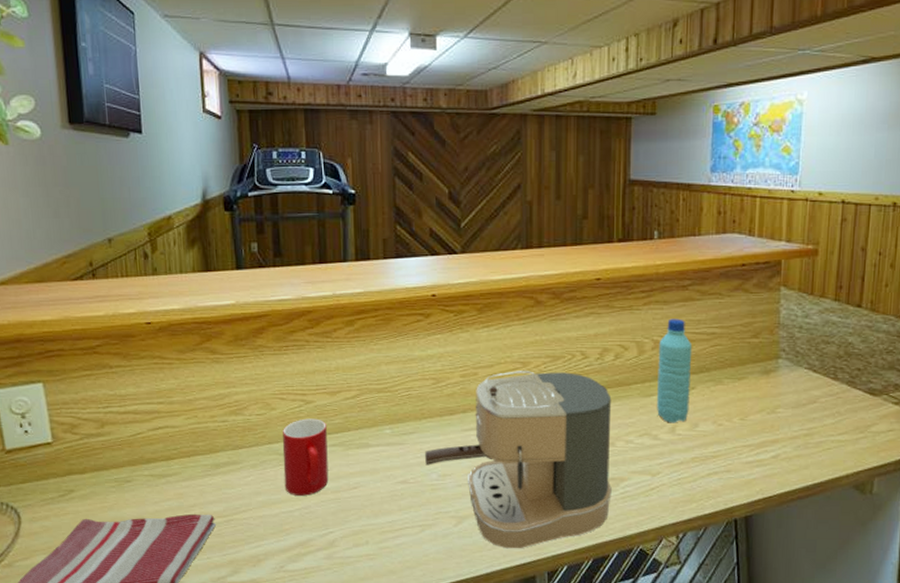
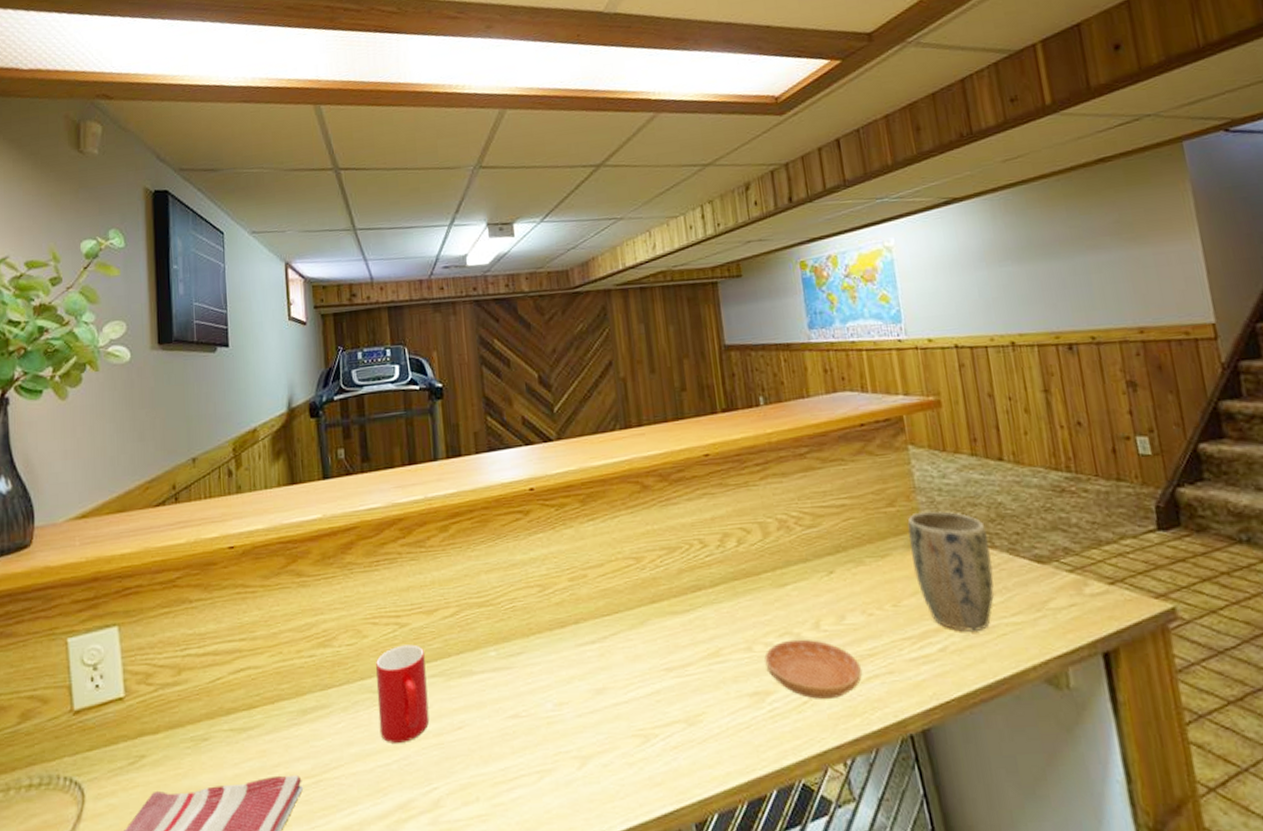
coffee maker: present [425,371,612,549] -> none [536,565,758,796]
saucer: none [624,439,704,487] -> present [764,639,862,699]
water bottle: present [657,319,693,423] -> none [784,492,832,617]
plant pot: none [764,344,833,444] -> present [907,511,995,632]

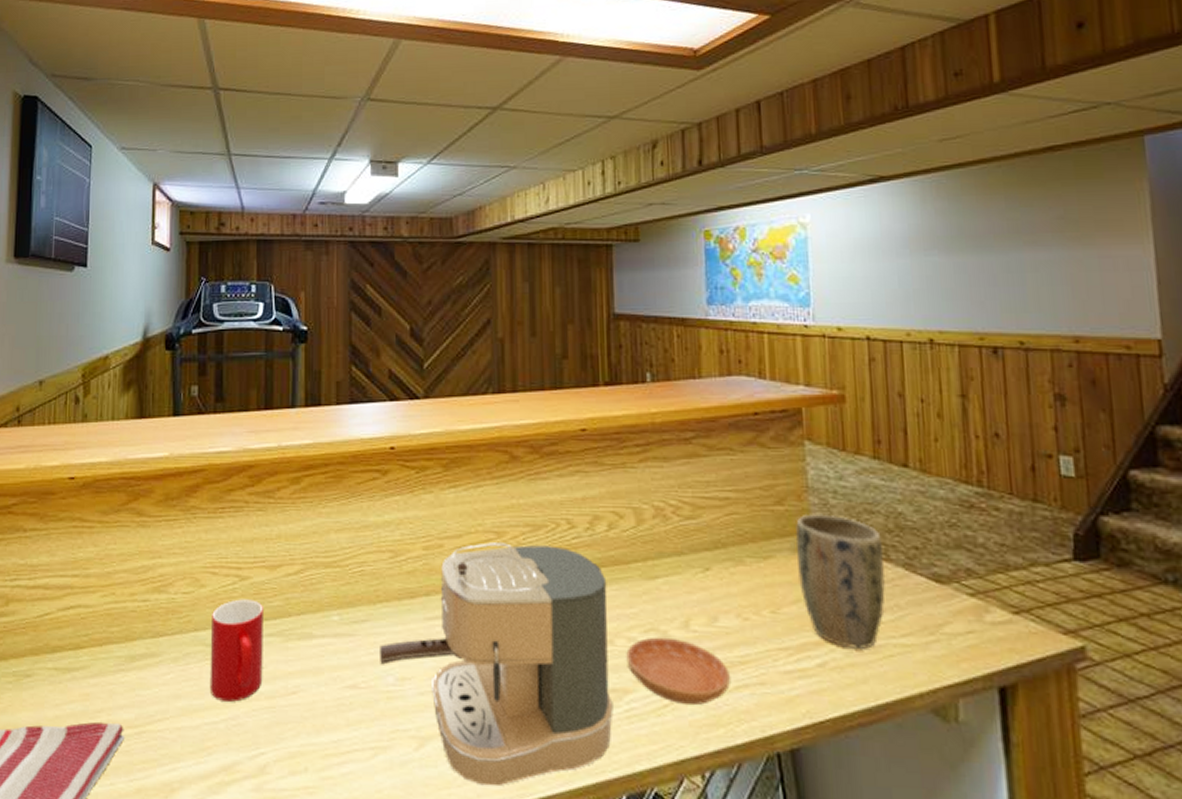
coffee maker: none [536,565,758,796] -> present [380,542,613,786]

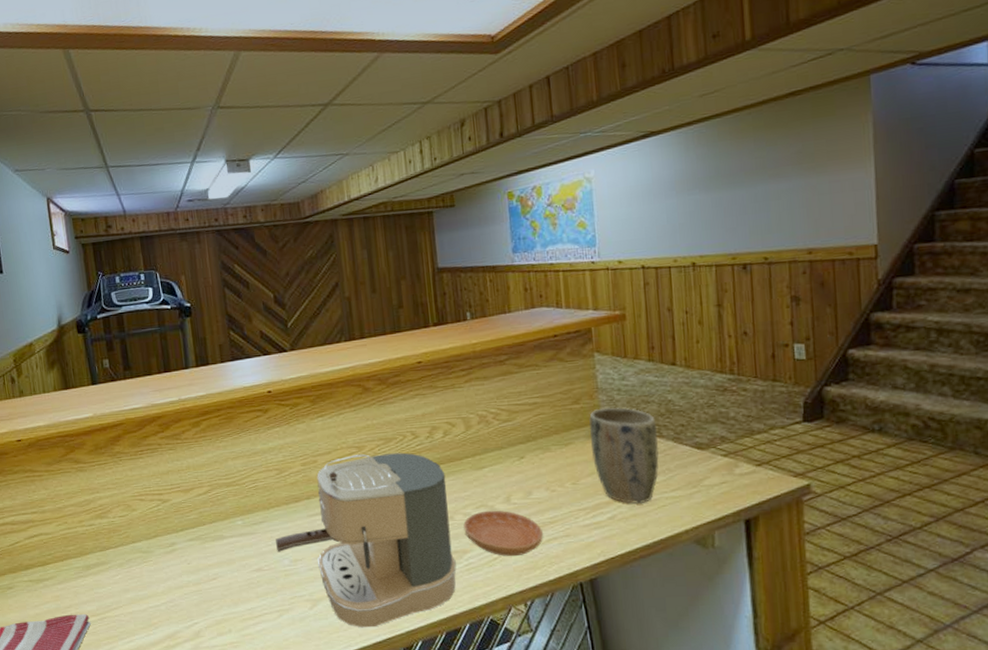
cup: present [209,599,263,702] -> none [144,516,190,590]

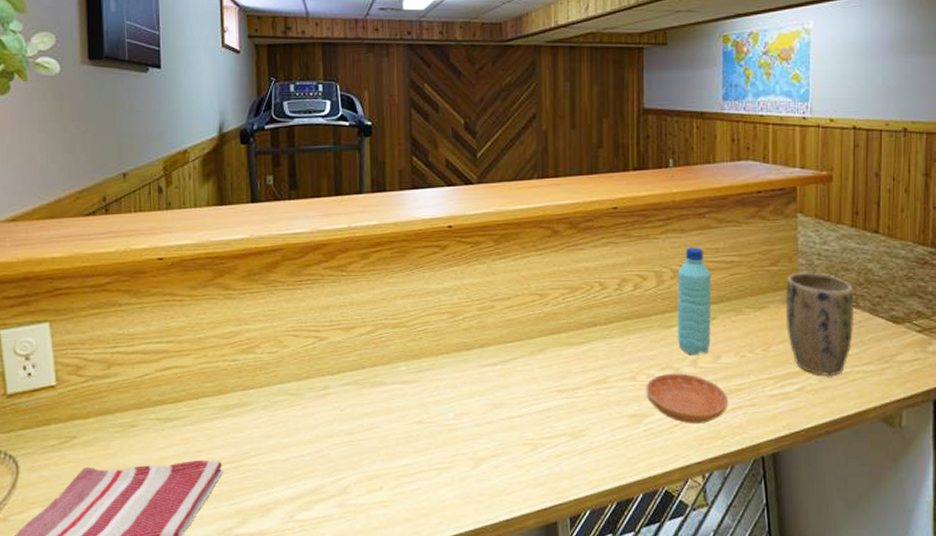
coffee maker: present [276,452,457,628] -> none [442,303,634,493]
water bottle: none [484,392,521,493] -> present [677,247,712,356]

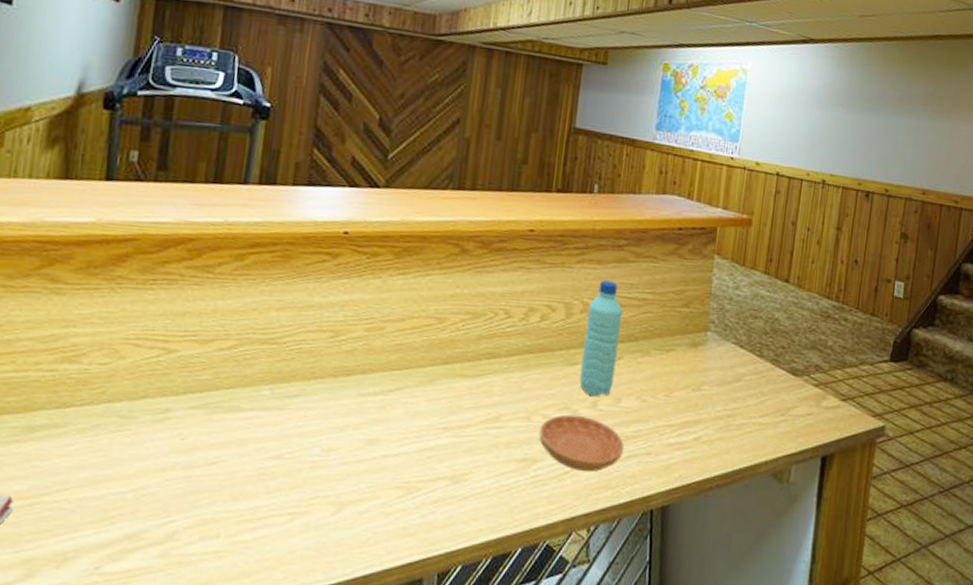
plant pot: present [785,272,855,376] -> none [691,315,759,426]

